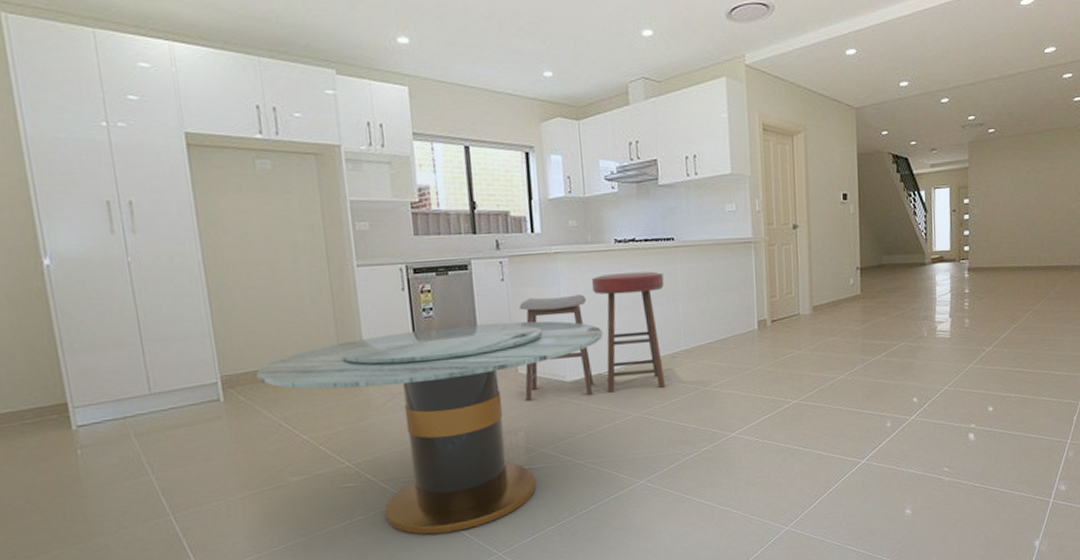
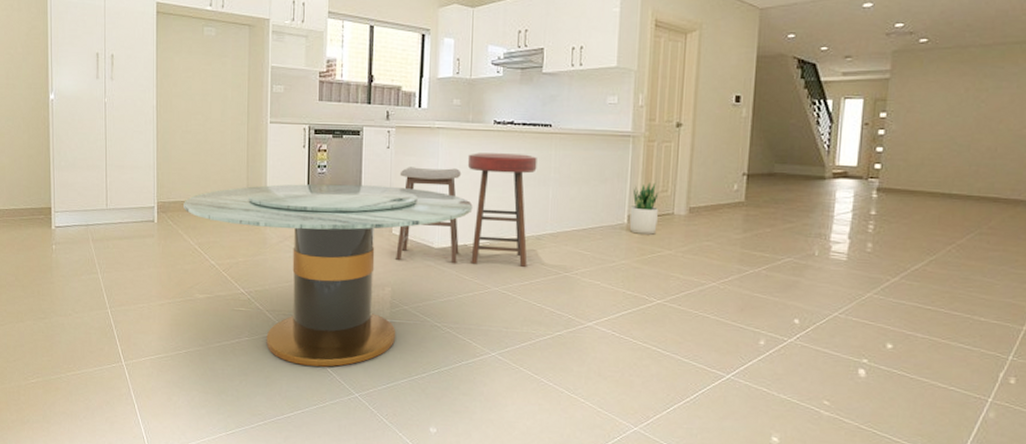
planter: none [759,286,786,339] -> present [629,182,659,235]

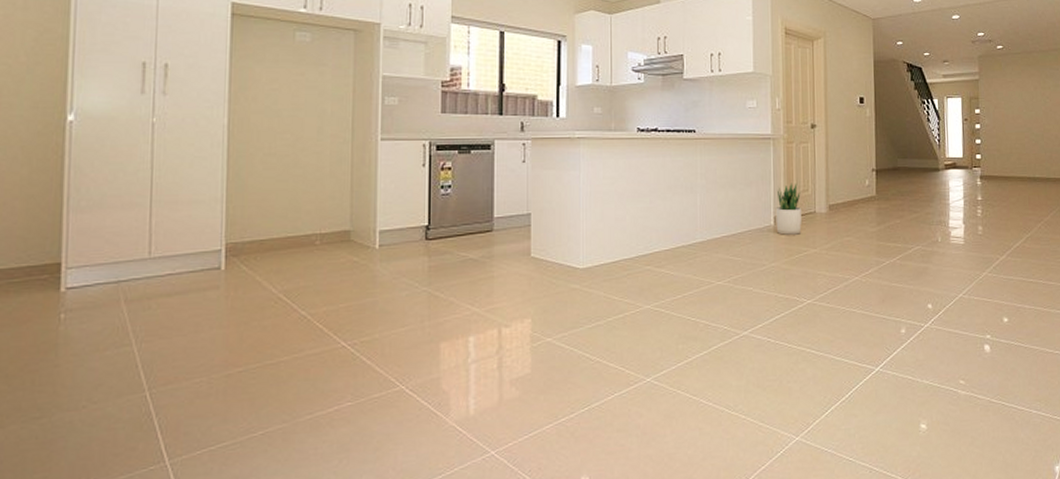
dining table: present [184,183,473,367] -> none [263,204,619,427]
bar stool: present [396,167,462,264] -> none [536,180,606,286]
bar stool: present [467,153,537,267] -> none [611,161,683,282]

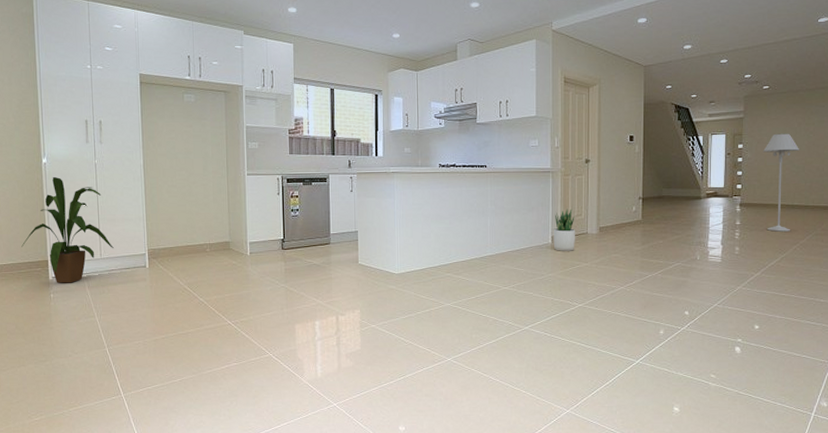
house plant: none [18,140,171,297] -> present [21,176,114,283]
floor lamp: none [1001,98,1038,208] -> present [763,133,800,232]

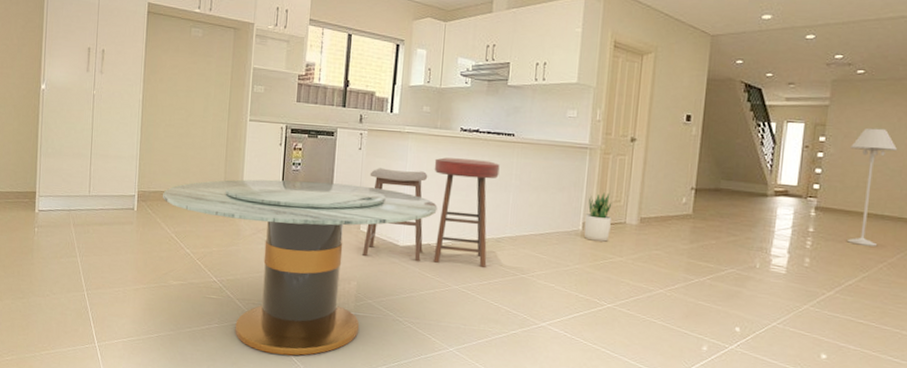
house plant: present [21,176,114,283] -> none [11,104,103,219]
dining table: none [172,224,425,383] -> present [163,179,437,356]
bar stool: none [362,206,416,286] -> present [362,168,428,262]
bar stool: none [419,191,476,285] -> present [433,157,500,267]

